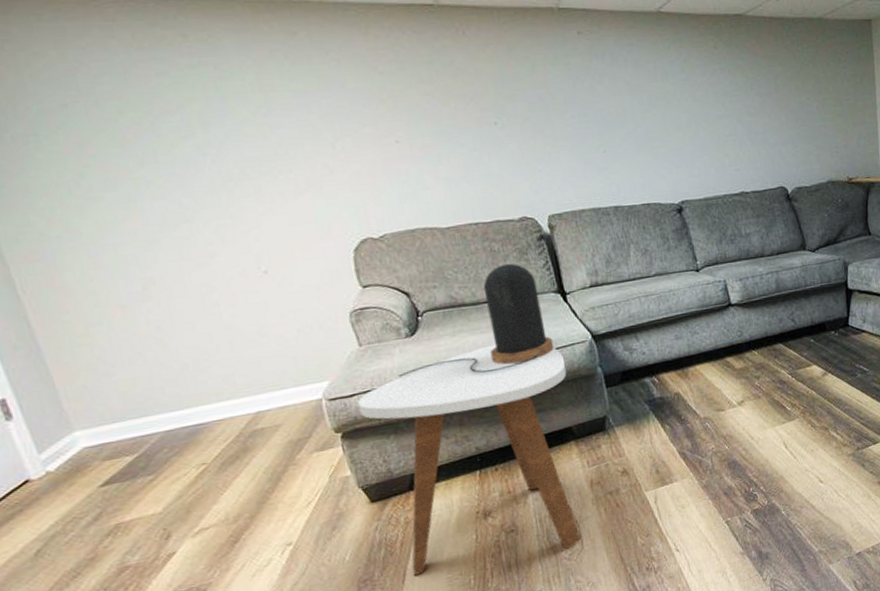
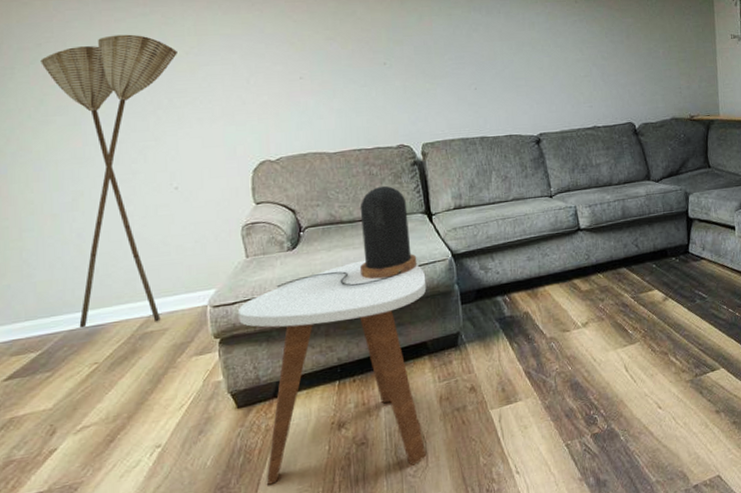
floor lamp: none [70,91,271,429] -> present [40,34,177,329]

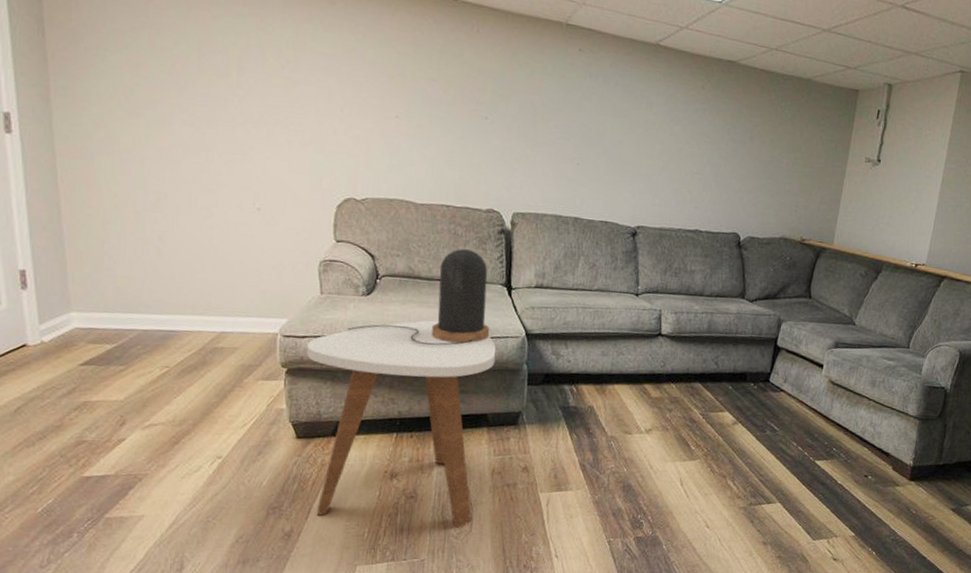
floor lamp: present [40,34,177,329] -> none [134,32,273,340]

